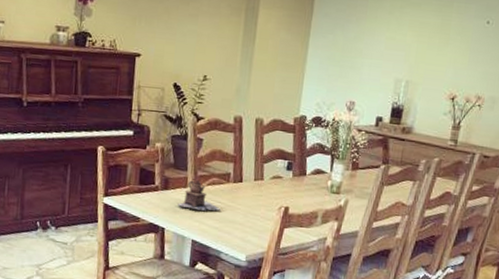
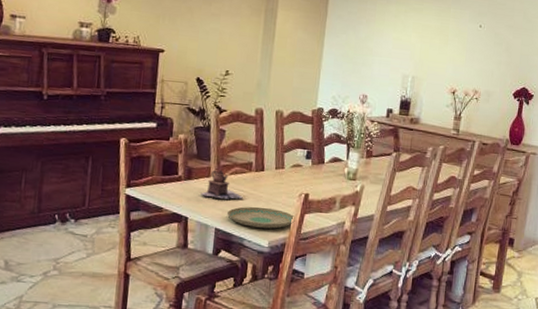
plate: none [204,219,274,243] -> present [227,207,295,229]

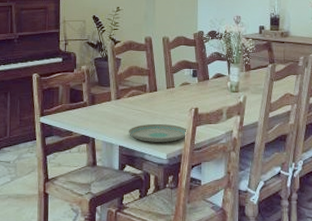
teapot: present [200,170,243,200] -> none [103,94,141,119]

